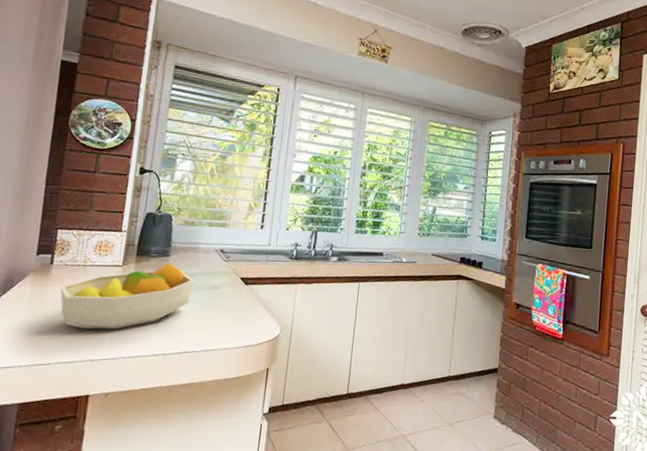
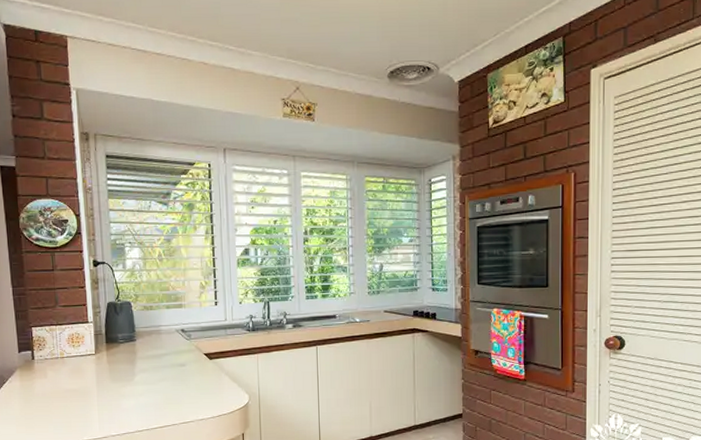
fruit bowl: present [60,263,194,330] -> none [45,347,163,414]

